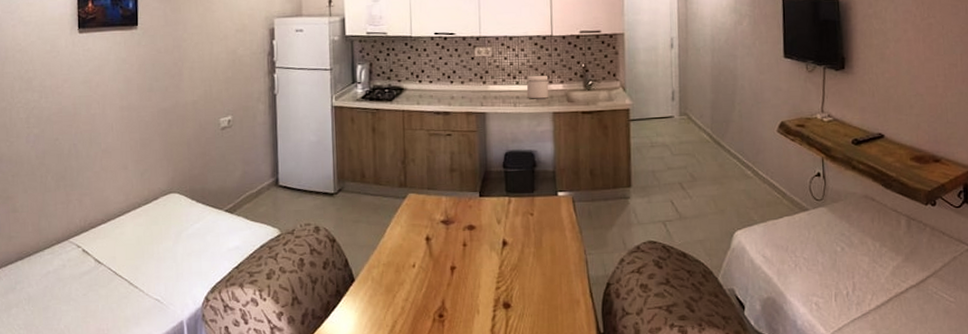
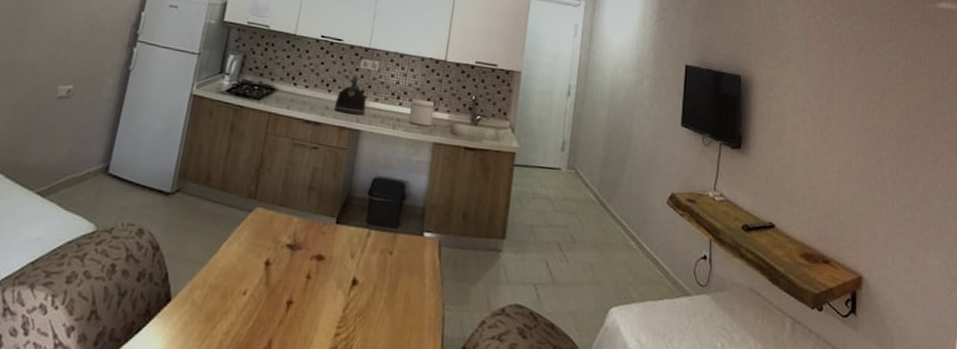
kettle: none [458,64,487,100] -> present [333,75,367,116]

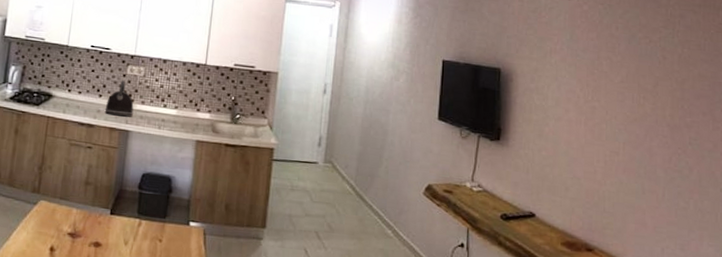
jar: present [408,98,435,126] -> none [172,100,197,126]

